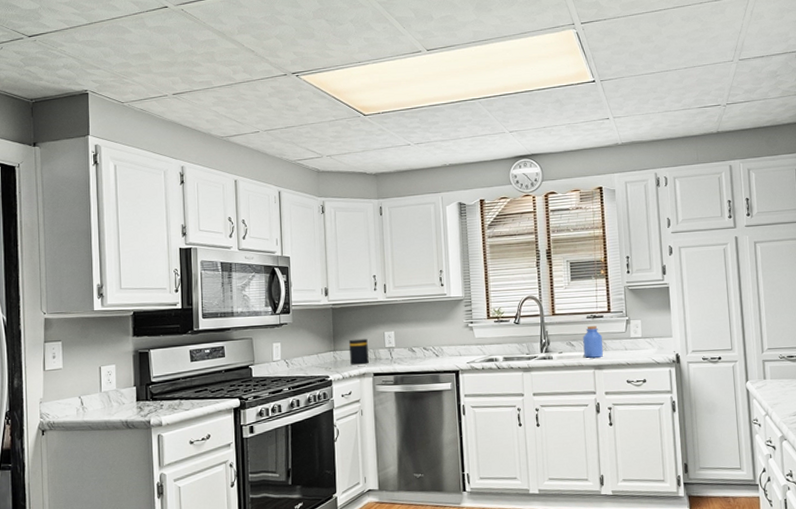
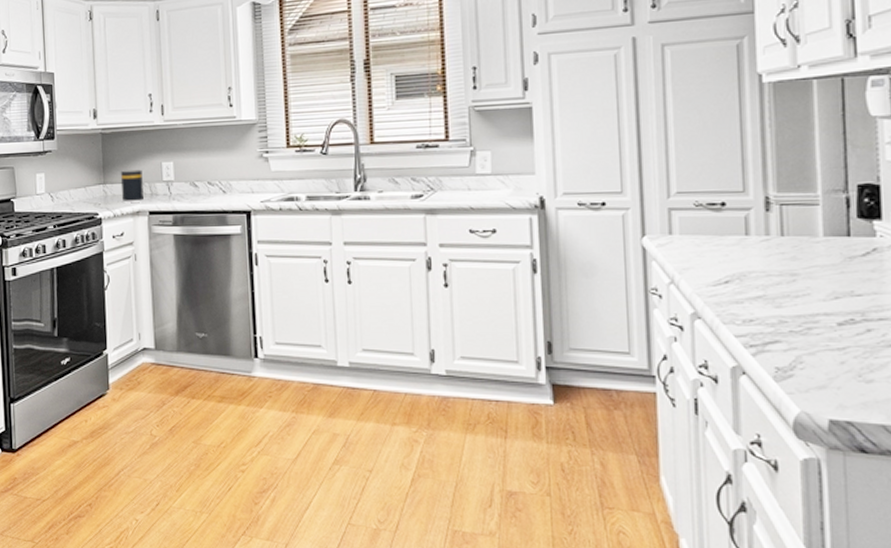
jar: present [583,326,604,358] -> none [410,158,439,199]

